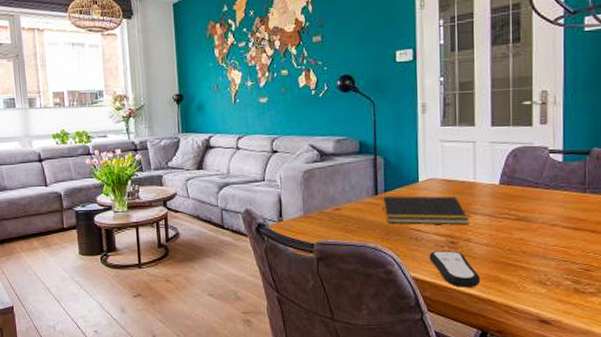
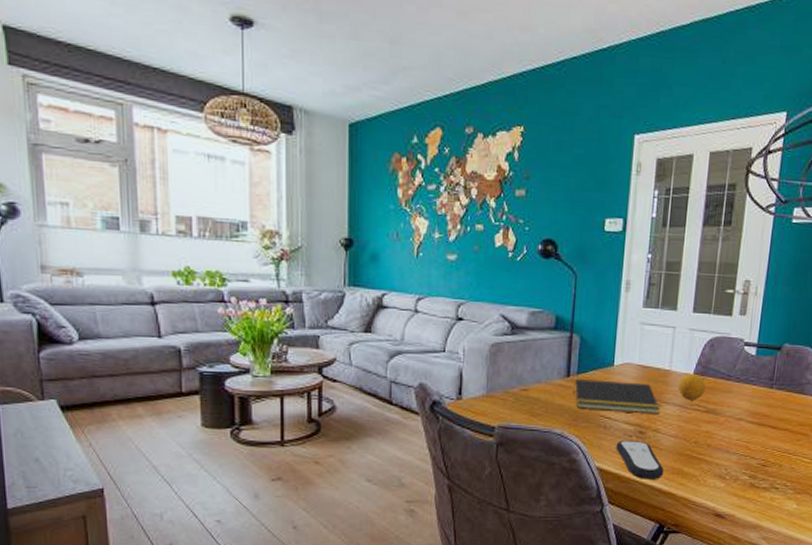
fruit: none [484,184,513,210] -> present [677,374,706,400]

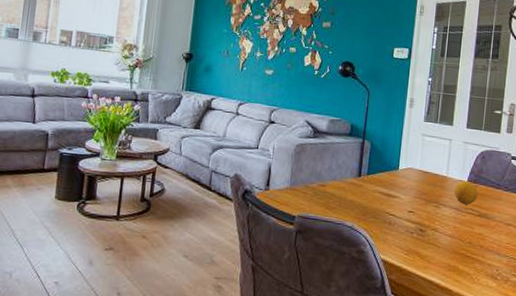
notepad: present [572,379,660,414] -> none [362,179,438,215]
remote control: present [616,441,664,479] -> none [399,236,442,275]

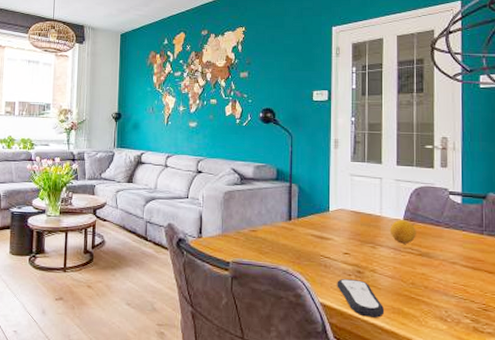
remote control: none [399,236,442,275] -> present [337,279,385,318]

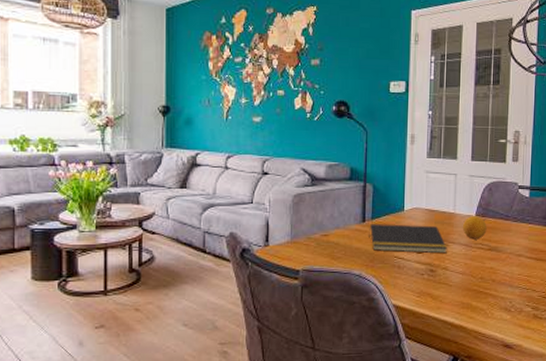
notepad: none [294,222,374,256] -> present [368,224,447,254]
remote control: present [337,279,385,318] -> none [410,279,455,314]

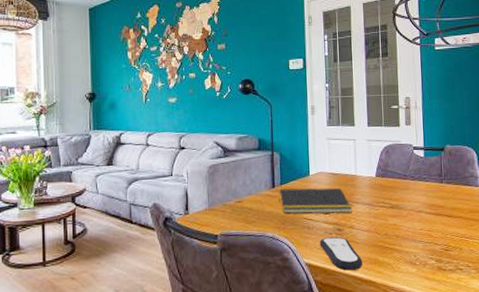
remote control: none [410,279,455,314] -> present [319,237,363,271]
fruit: present [462,216,487,240] -> none [364,177,387,199]

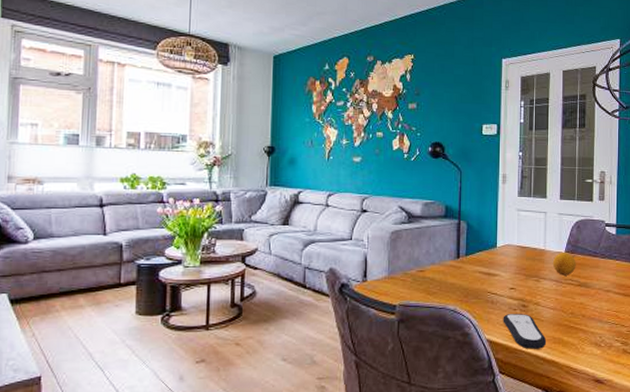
notepad: present [278,188,352,214] -> none [462,260,538,289]
fruit: none [364,177,387,199] -> present [552,253,576,276]

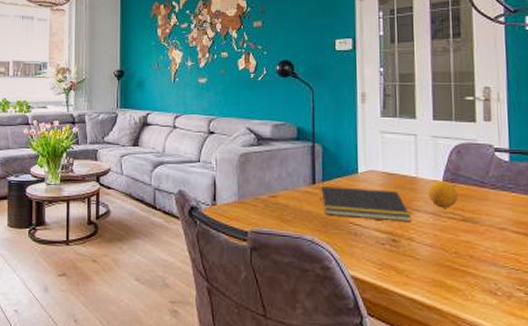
notepad: none [462,260,538,289] -> present [319,186,411,222]
remote control: present [503,314,547,349] -> none [369,249,425,292]

